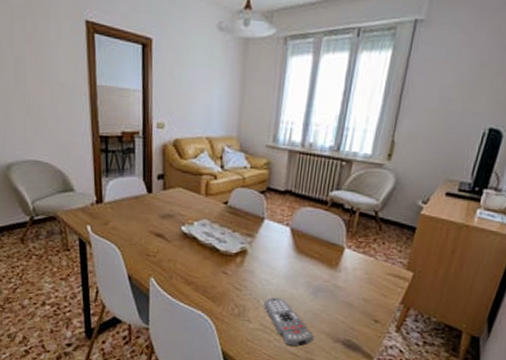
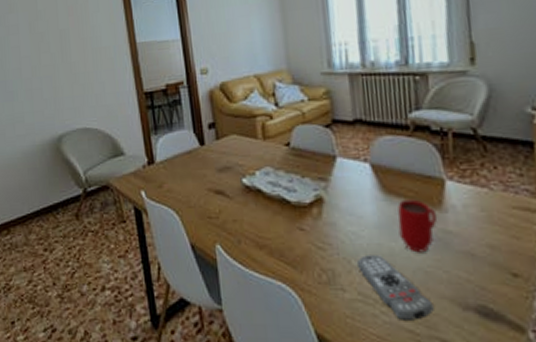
mug: none [301,259,333,300] -> present [397,199,438,253]

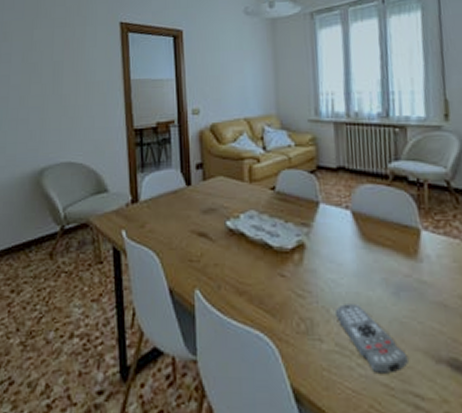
mug: present [397,199,438,253] -> none [376,248,414,303]

